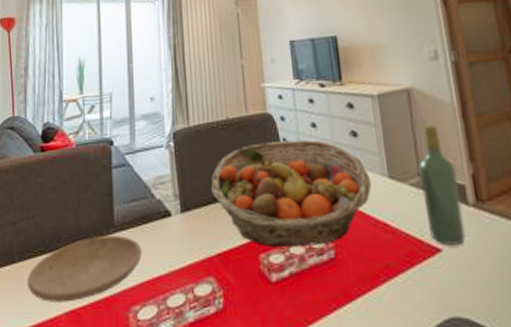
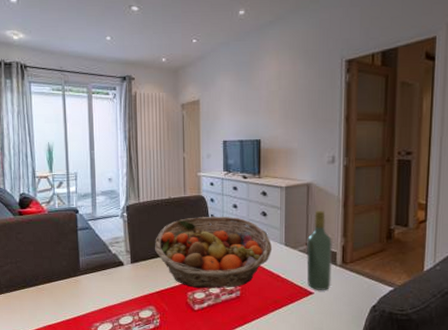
plate: present [28,235,143,302] -> none [14,276,102,320]

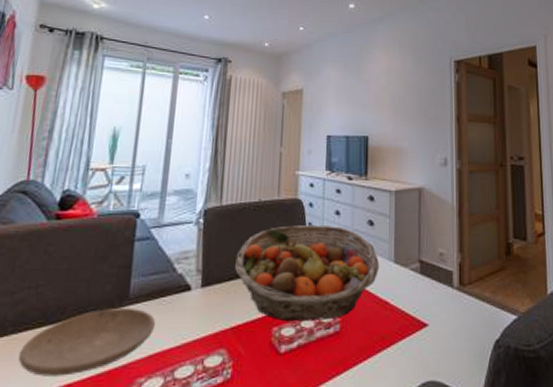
plate: none [14,276,102,320] -> present [18,307,156,377]
wine bottle: present [306,211,332,290] -> none [419,220,448,321]

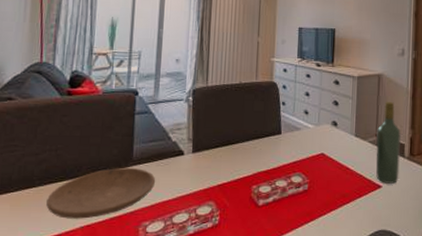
fruit basket: present [235,224,380,322] -> none [220,103,343,182]
wine bottle: none [419,220,448,321] -> present [376,102,401,184]

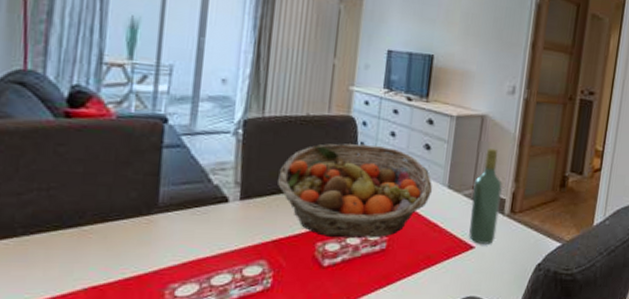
plate: present [46,167,156,219] -> none [33,215,190,279]
fruit basket: none [220,103,343,182] -> present [278,143,433,238]

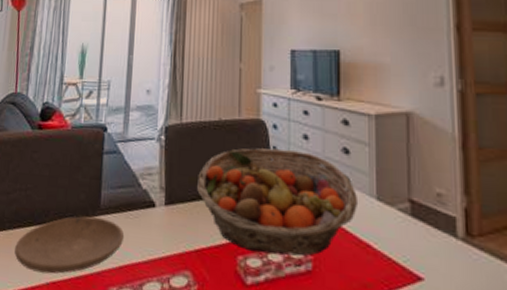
plate: none [33,215,190,279] -> present [14,216,125,274]
wine bottle: present [469,149,502,244] -> none [409,152,451,277]

